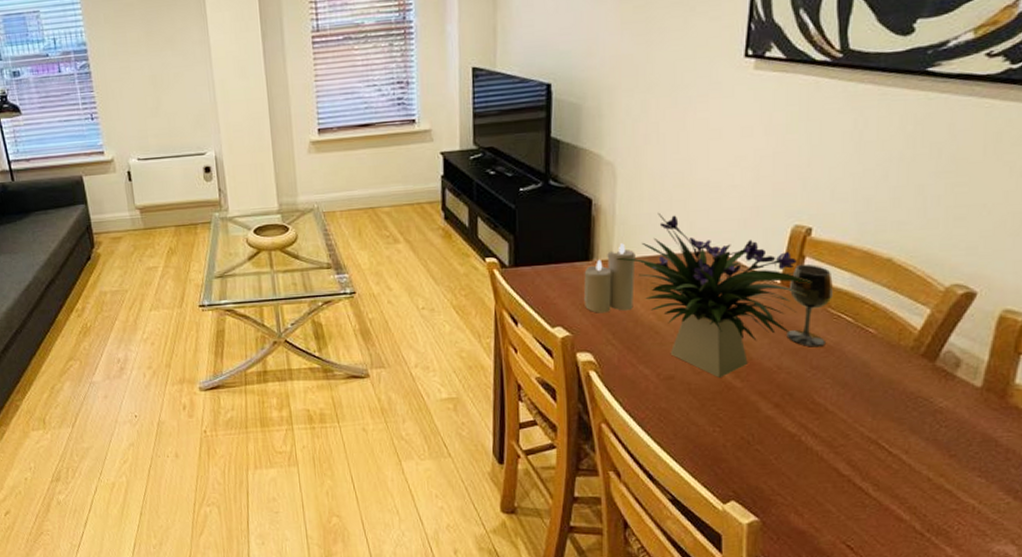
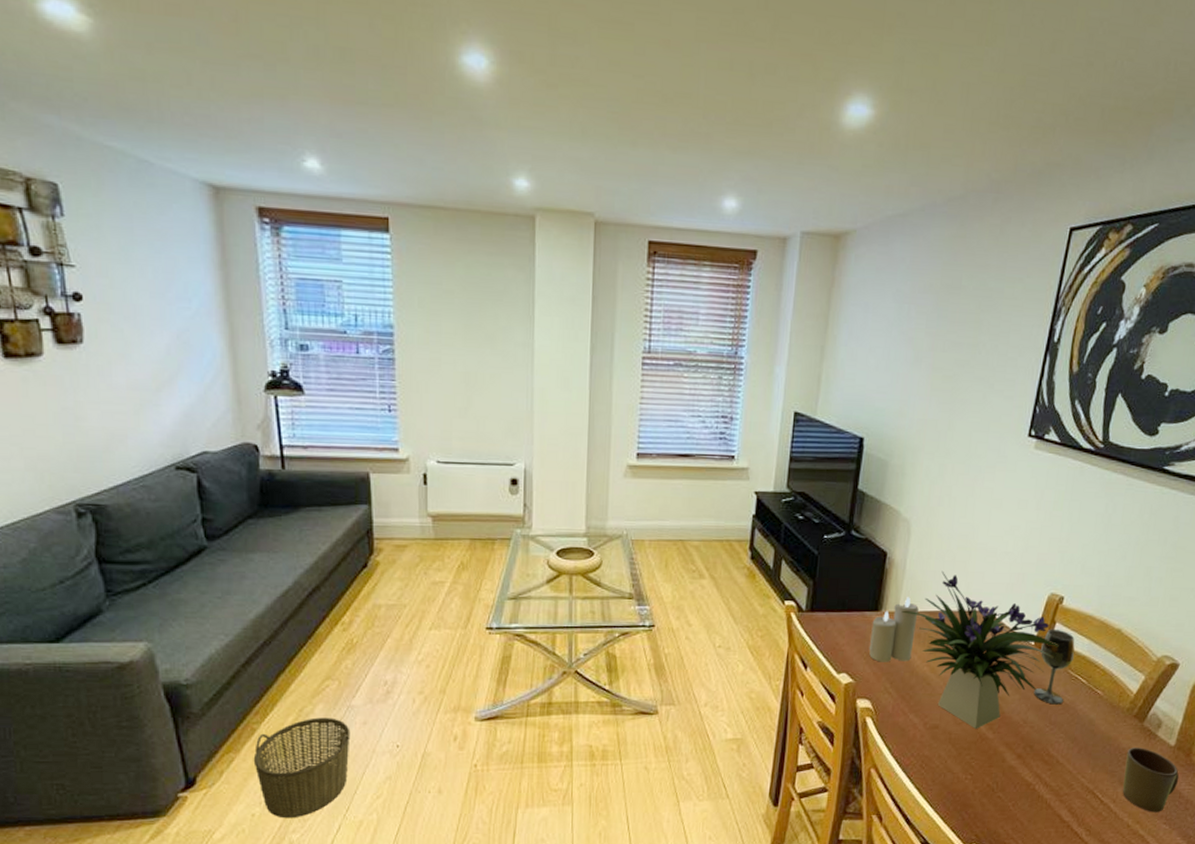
basket: none [20,393,98,482] -> present [253,717,351,819]
mug: none [915,390,993,464] -> present [1122,748,1180,812]

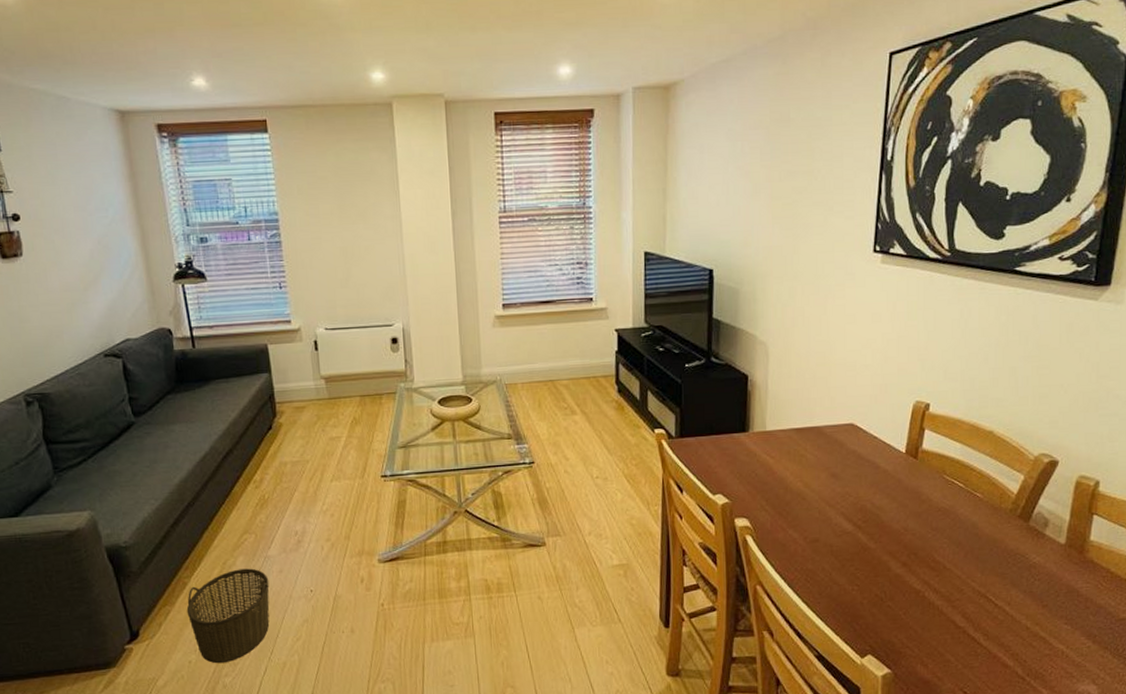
candle: present [868,597,919,662] -> none [740,416,785,481]
flower arrangement: present [901,570,1058,730] -> none [769,388,929,541]
wine glass: present [1034,629,1075,705] -> none [911,435,948,511]
mug: present [1122,748,1180,812] -> none [1016,548,1075,613]

